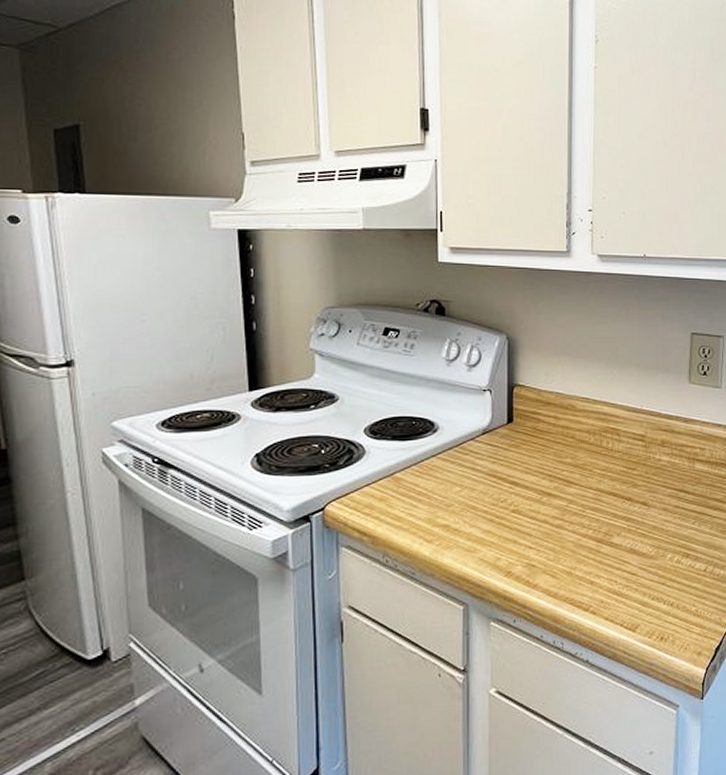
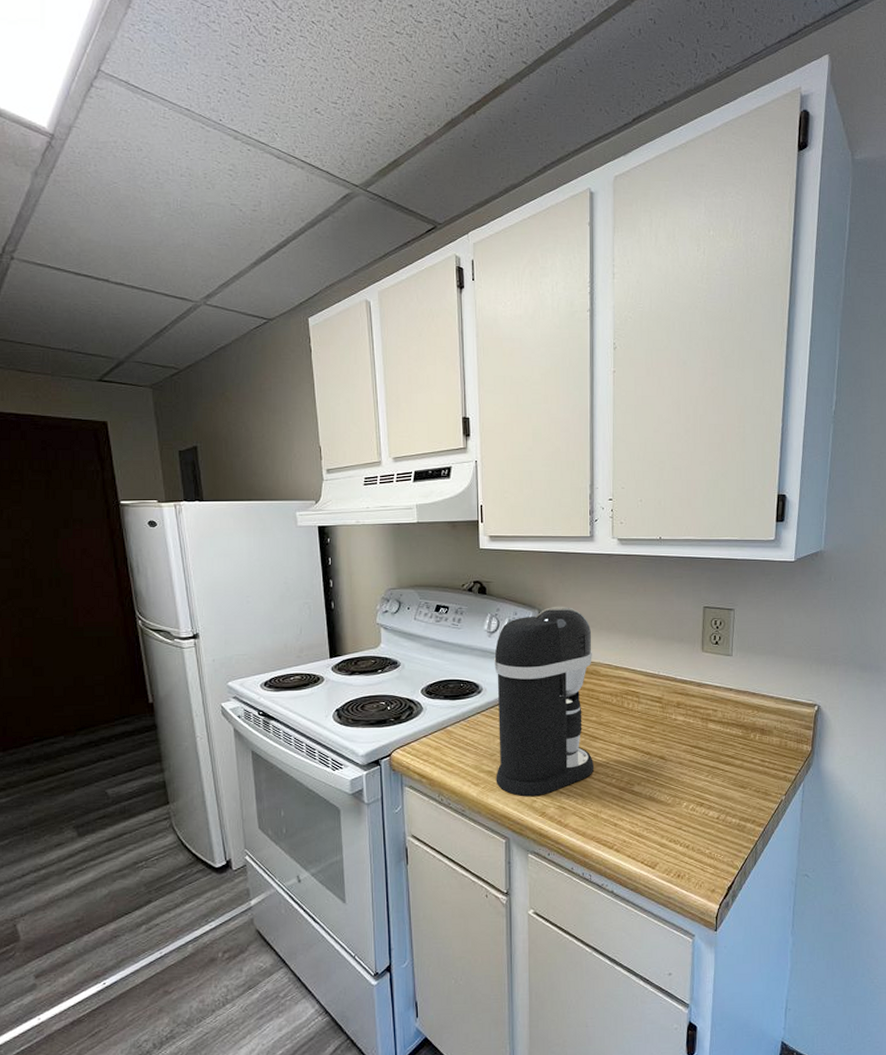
coffee maker: none [452,330,569,554] -> present [493,606,595,797]

